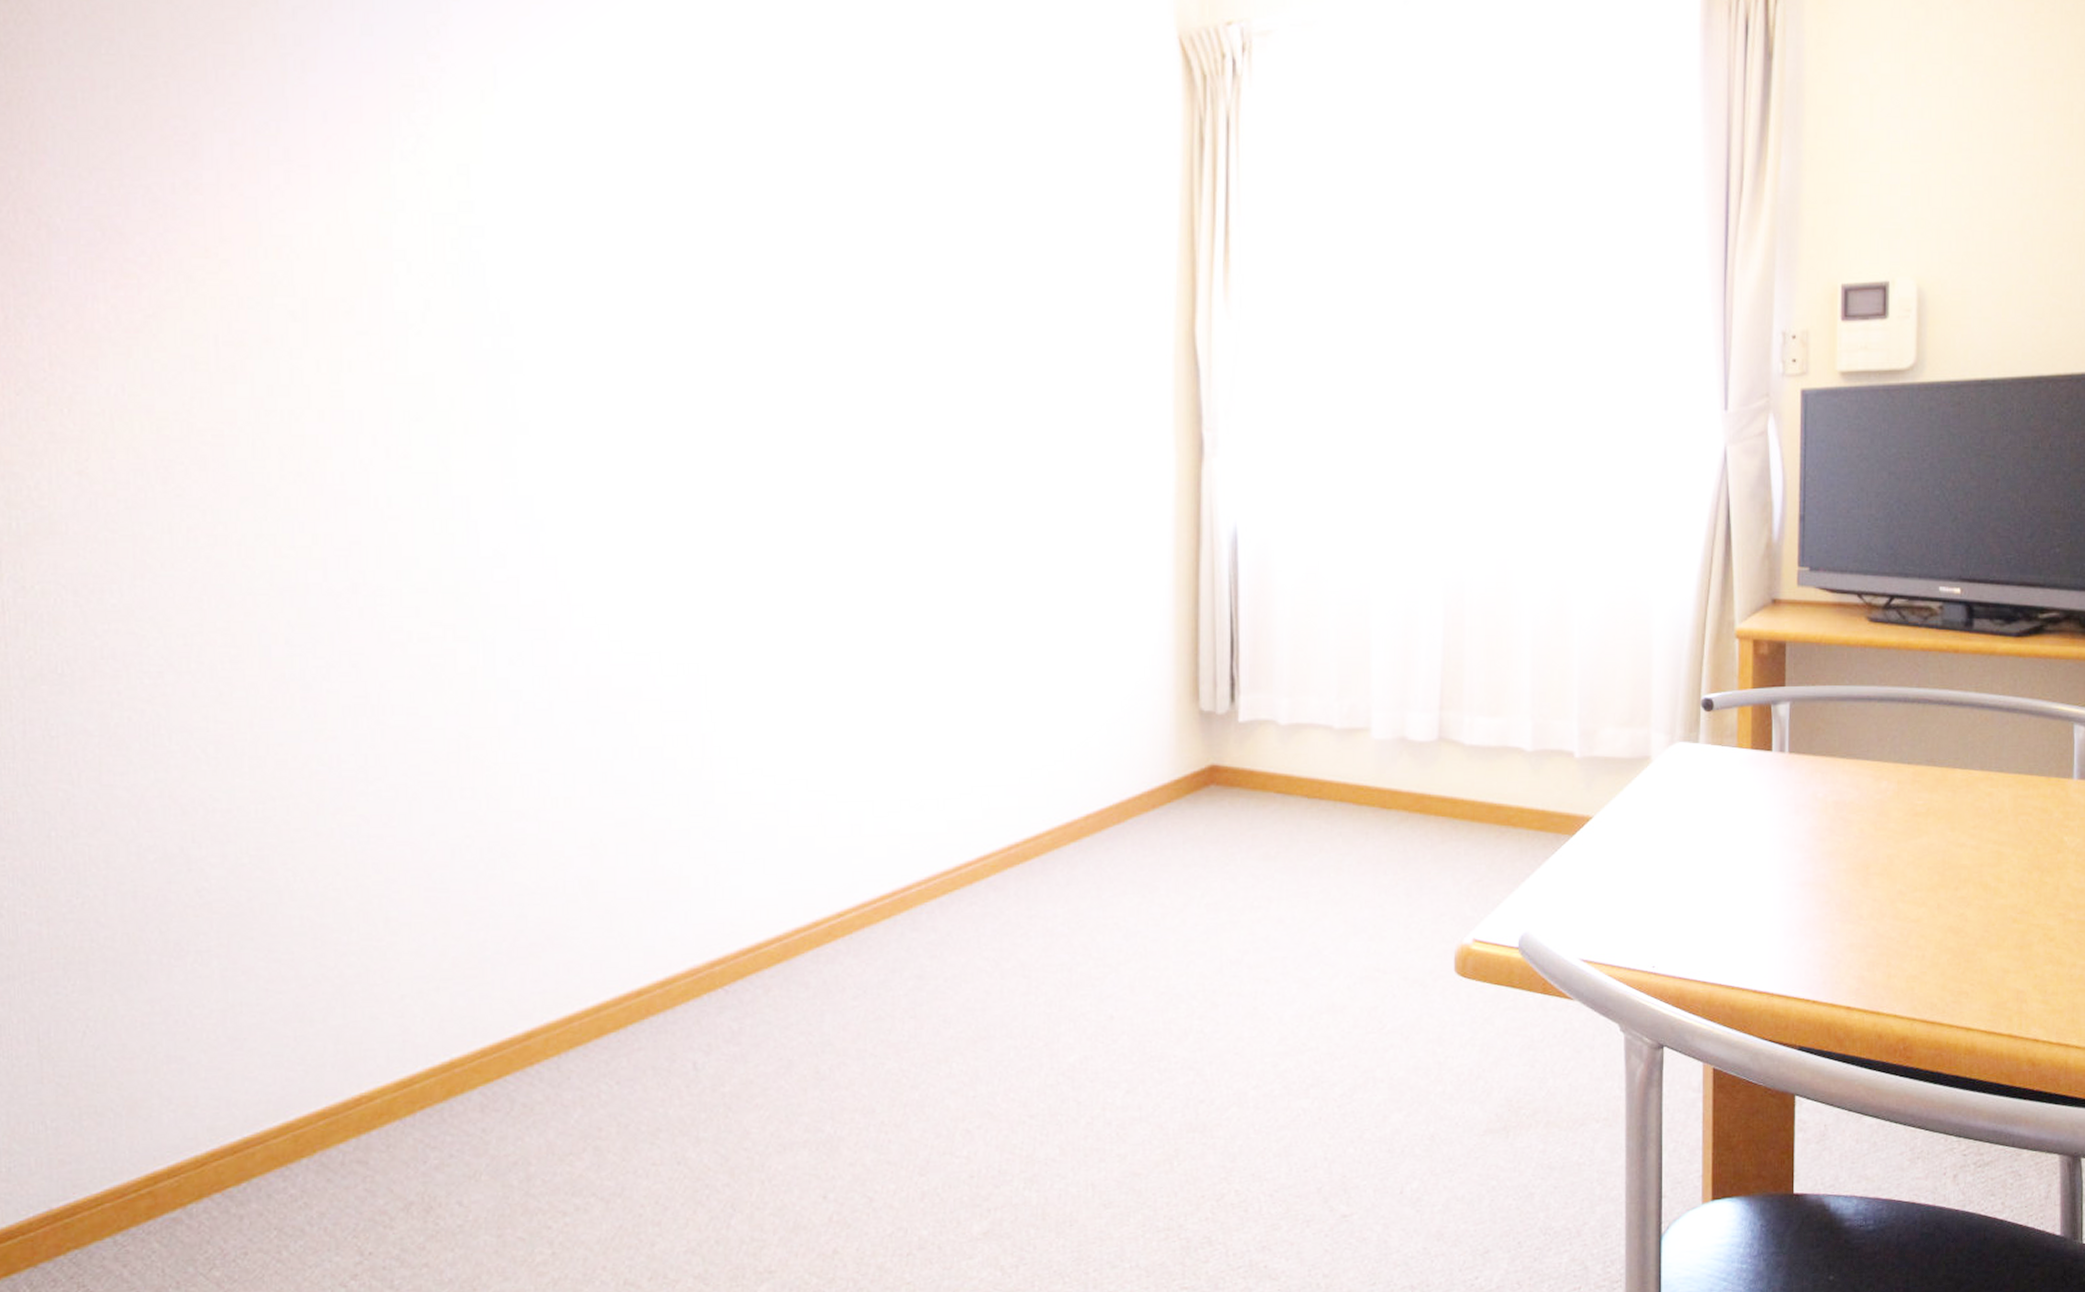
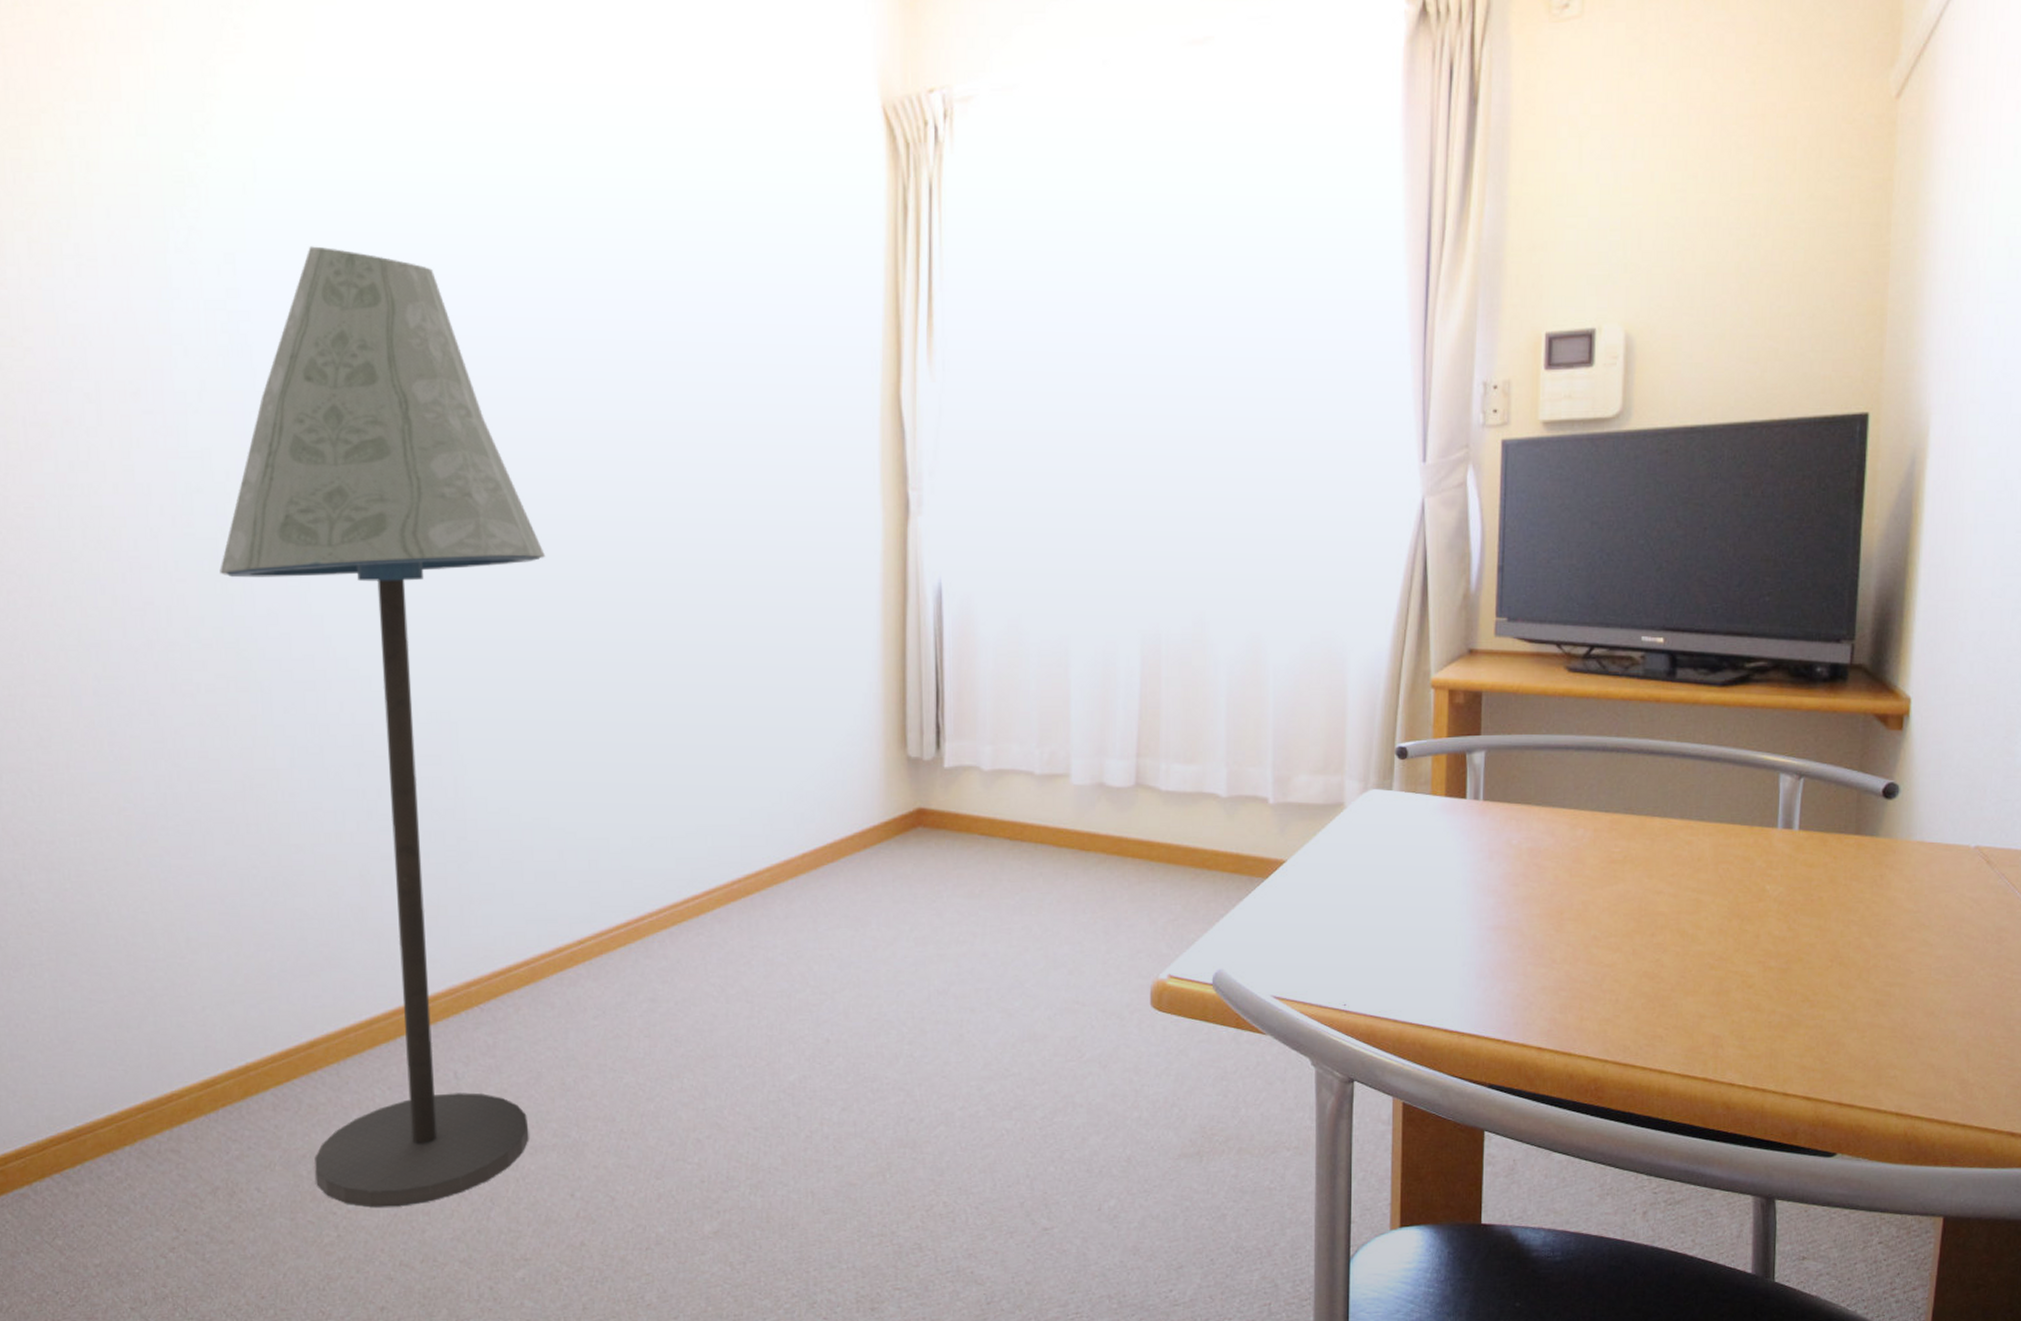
floor lamp: none [439,159,809,1218] -> present [220,246,545,1206]

